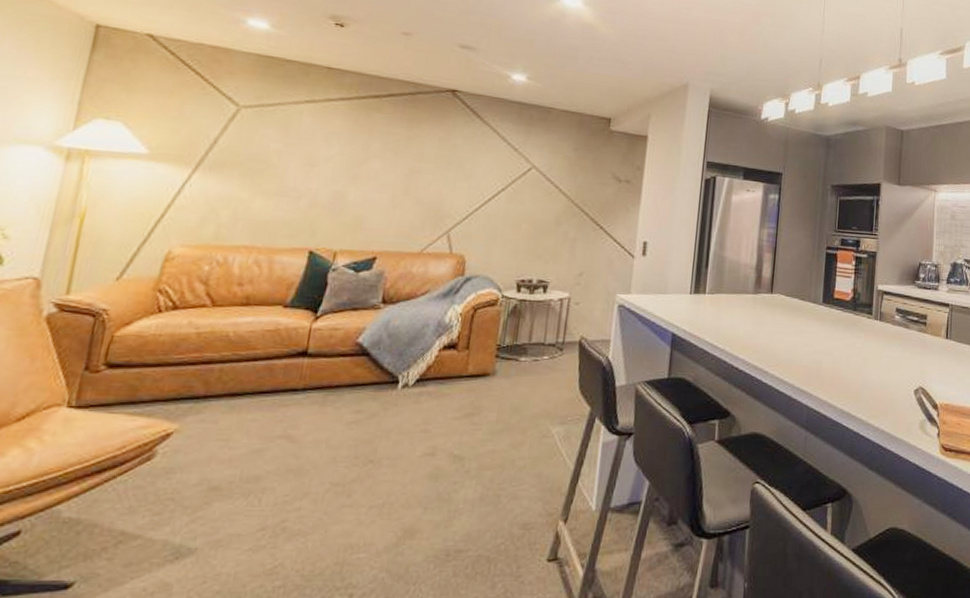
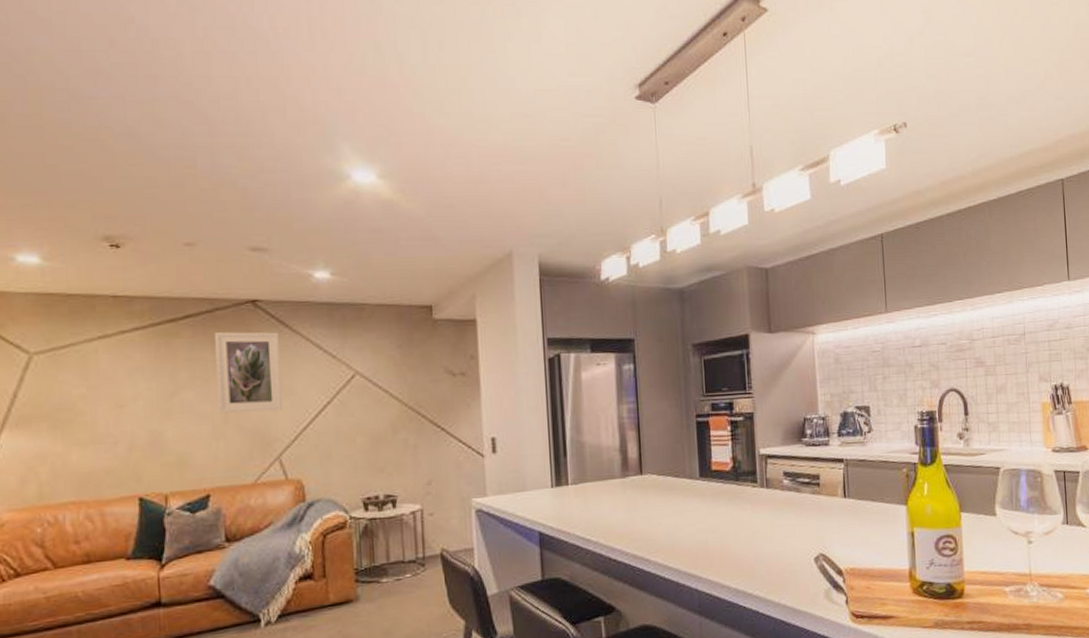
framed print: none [402,113,470,190] -> present [215,331,282,414]

